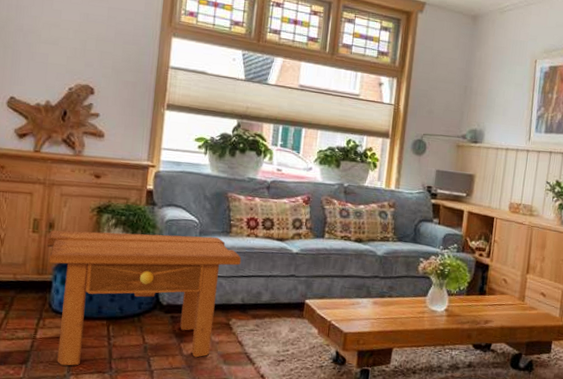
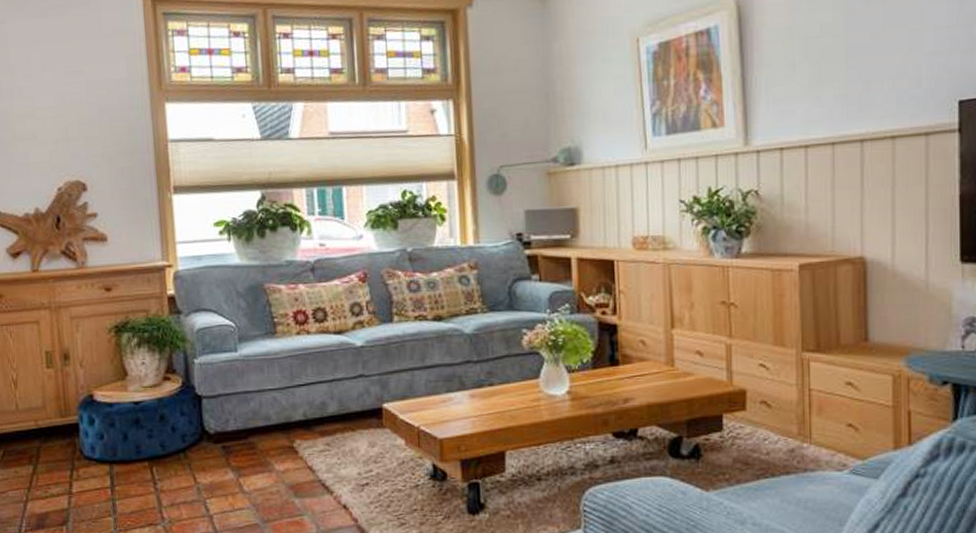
side table: present [47,230,242,366] -> none [64,342,295,522]

